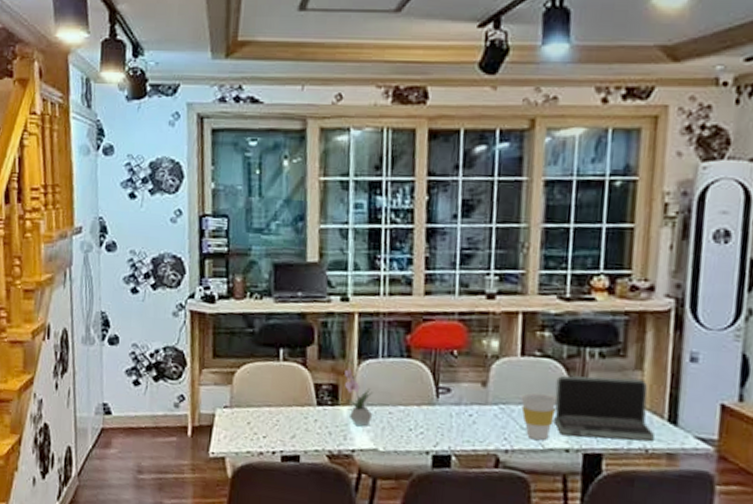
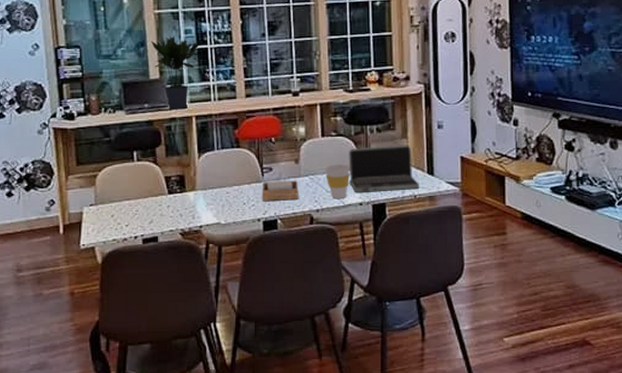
potted plant: none [312,209,373,303] -> present [151,35,201,110]
flower arrangement: present [344,358,374,427] -> none [189,153,214,207]
napkin holder: none [433,405,484,434] -> present [261,180,299,202]

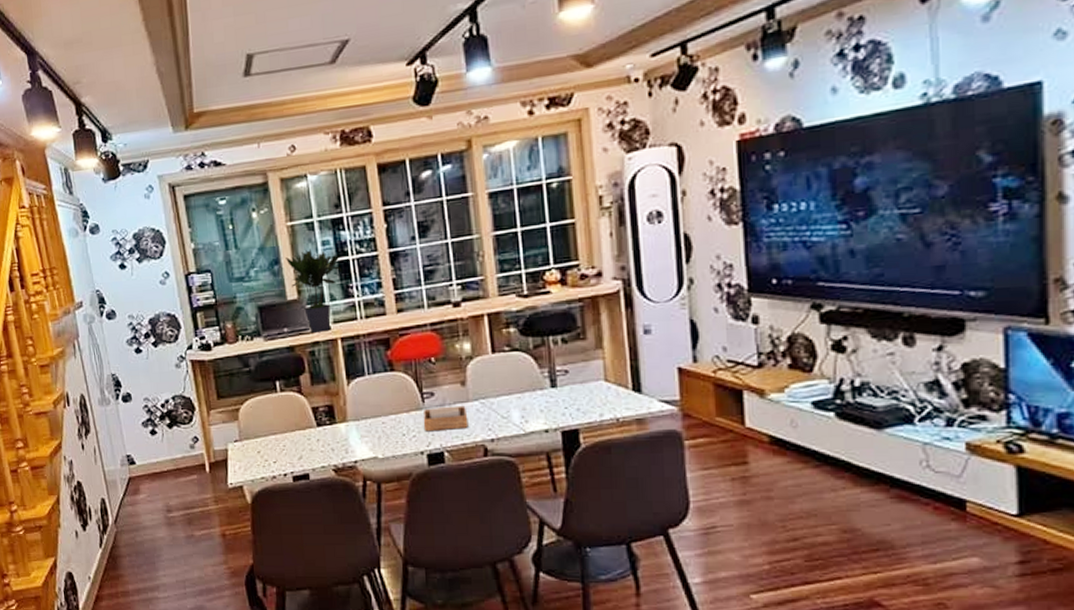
cup: present [324,163,351,199] -> none [498,383,531,427]
laptop: present [348,145,419,193] -> none [527,357,622,419]

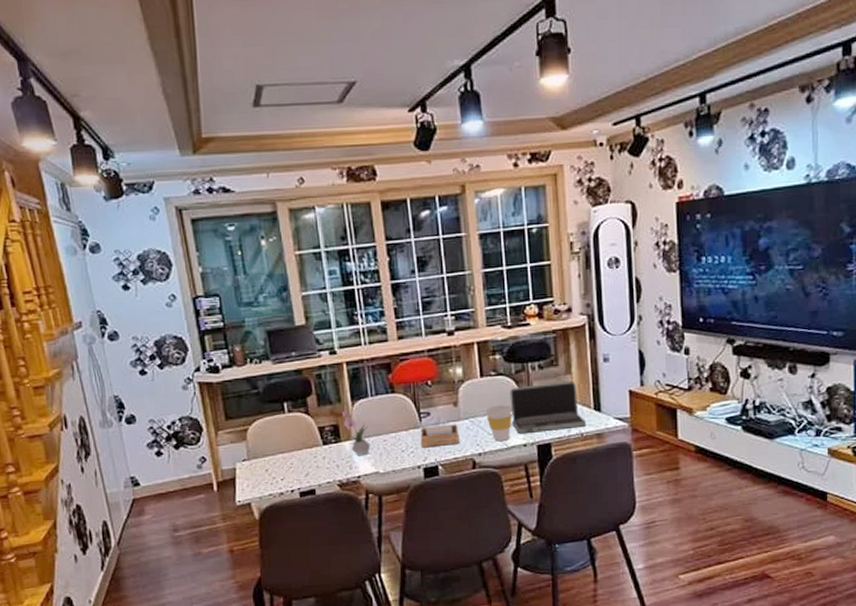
potted plant: present [286,249,343,333] -> none [294,277,348,357]
flower arrangement: none [337,380,368,439] -> present [342,401,371,456]
cup: none [498,383,531,427] -> present [485,404,513,442]
laptop: none [527,357,622,419] -> present [510,381,586,434]

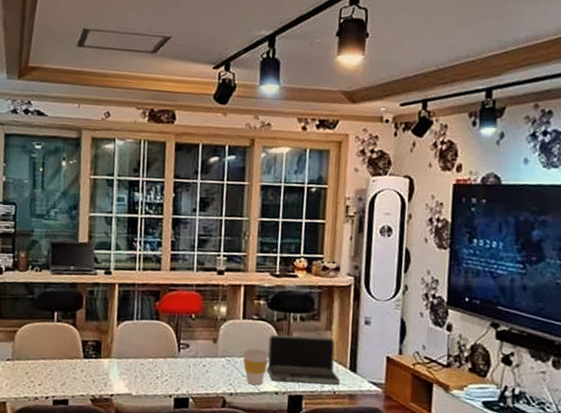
flower arrangement: present [342,401,371,456] -> none [105,320,129,376]
napkin holder: present [420,424,460,448] -> none [175,357,214,380]

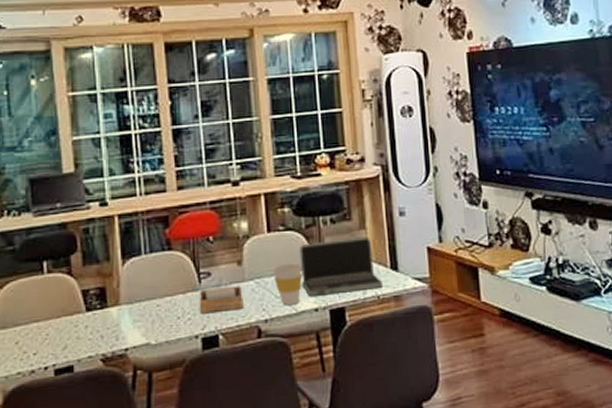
napkin holder: none [175,357,214,380] -> present [199,286,244,314]

